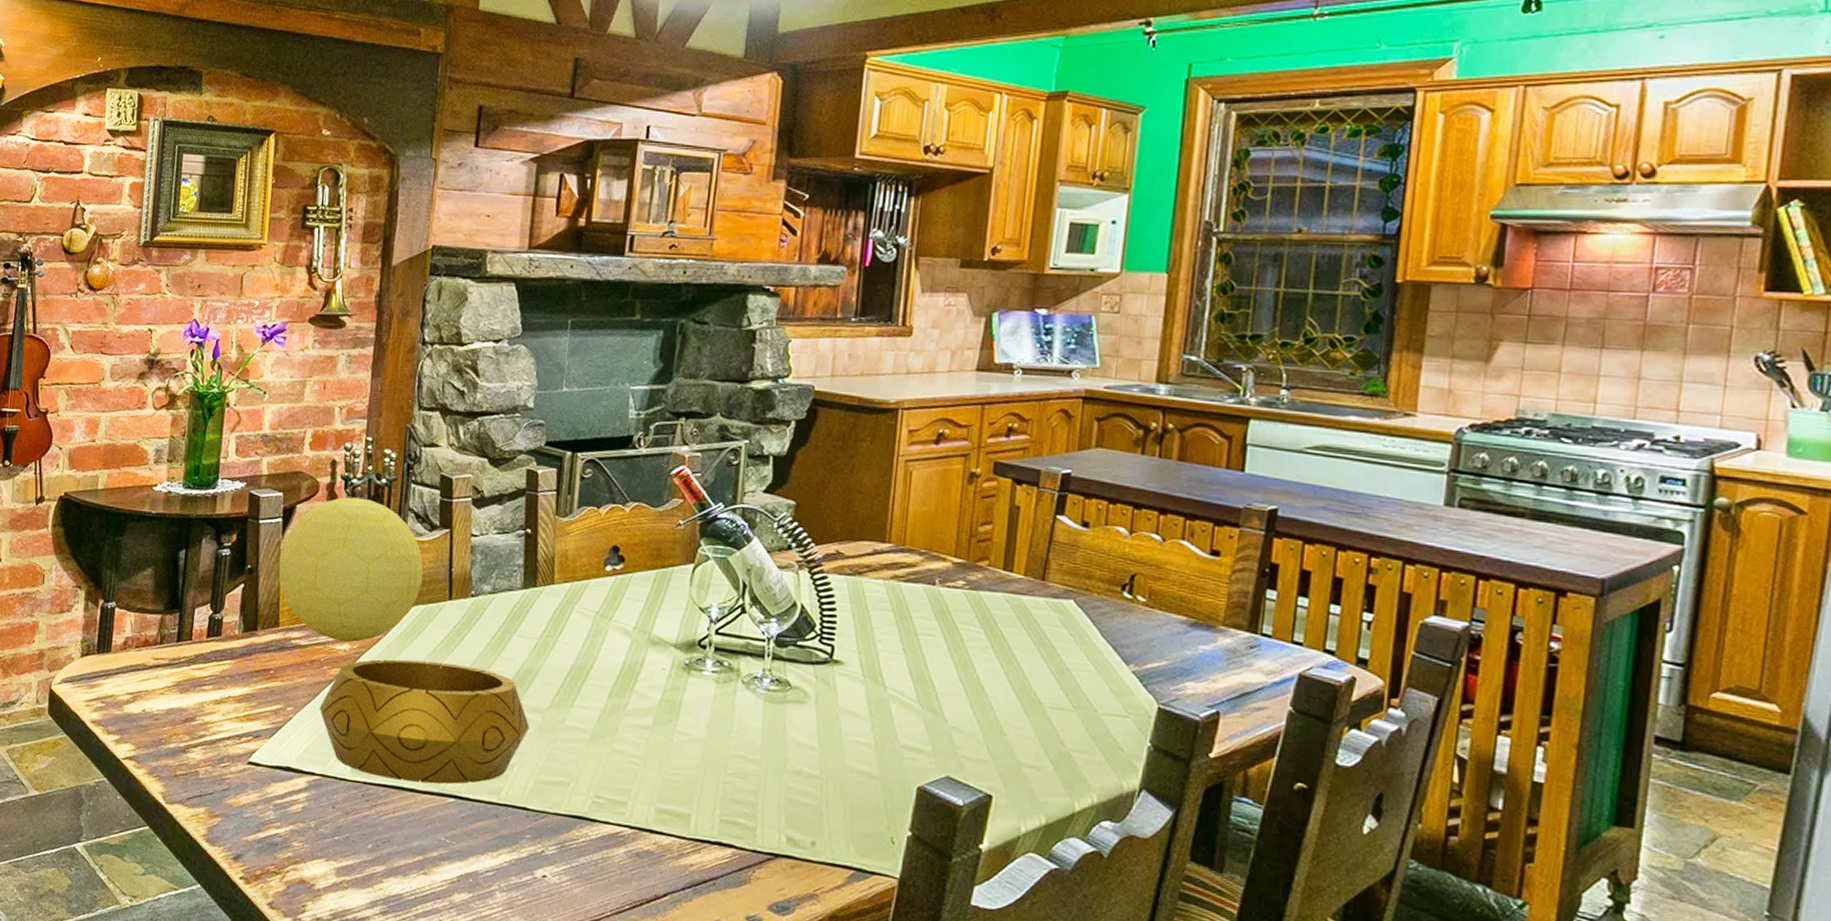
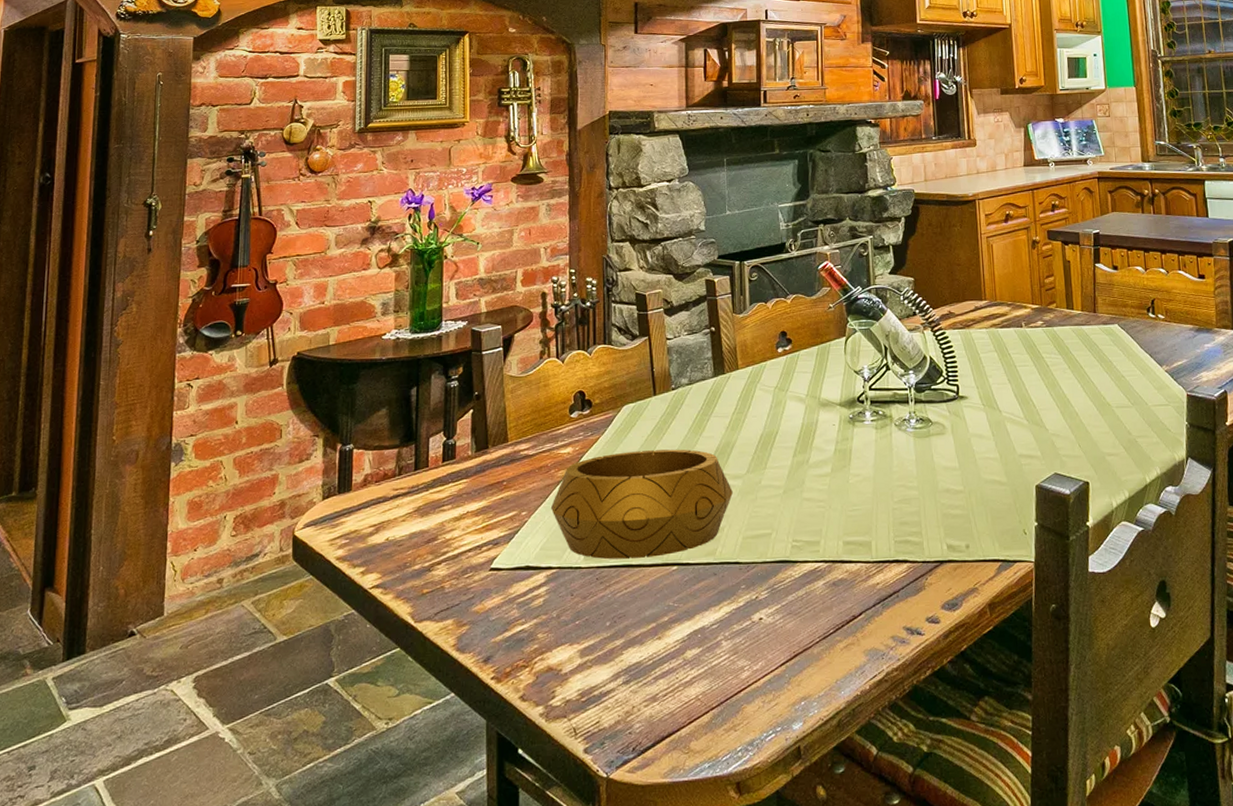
decorative ball: present [278,497,424,642] -> none [503,321,630,446]

